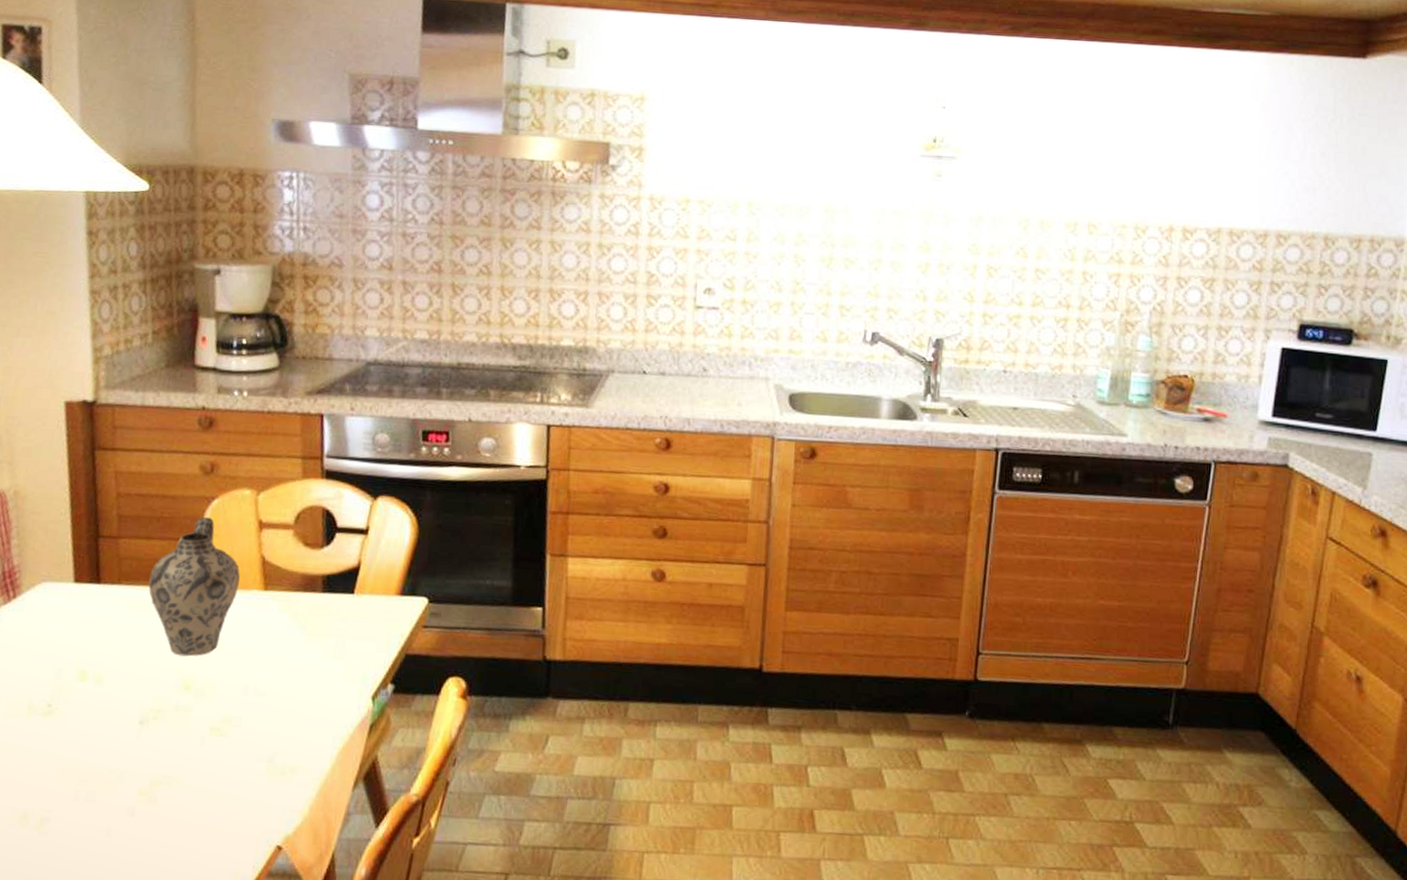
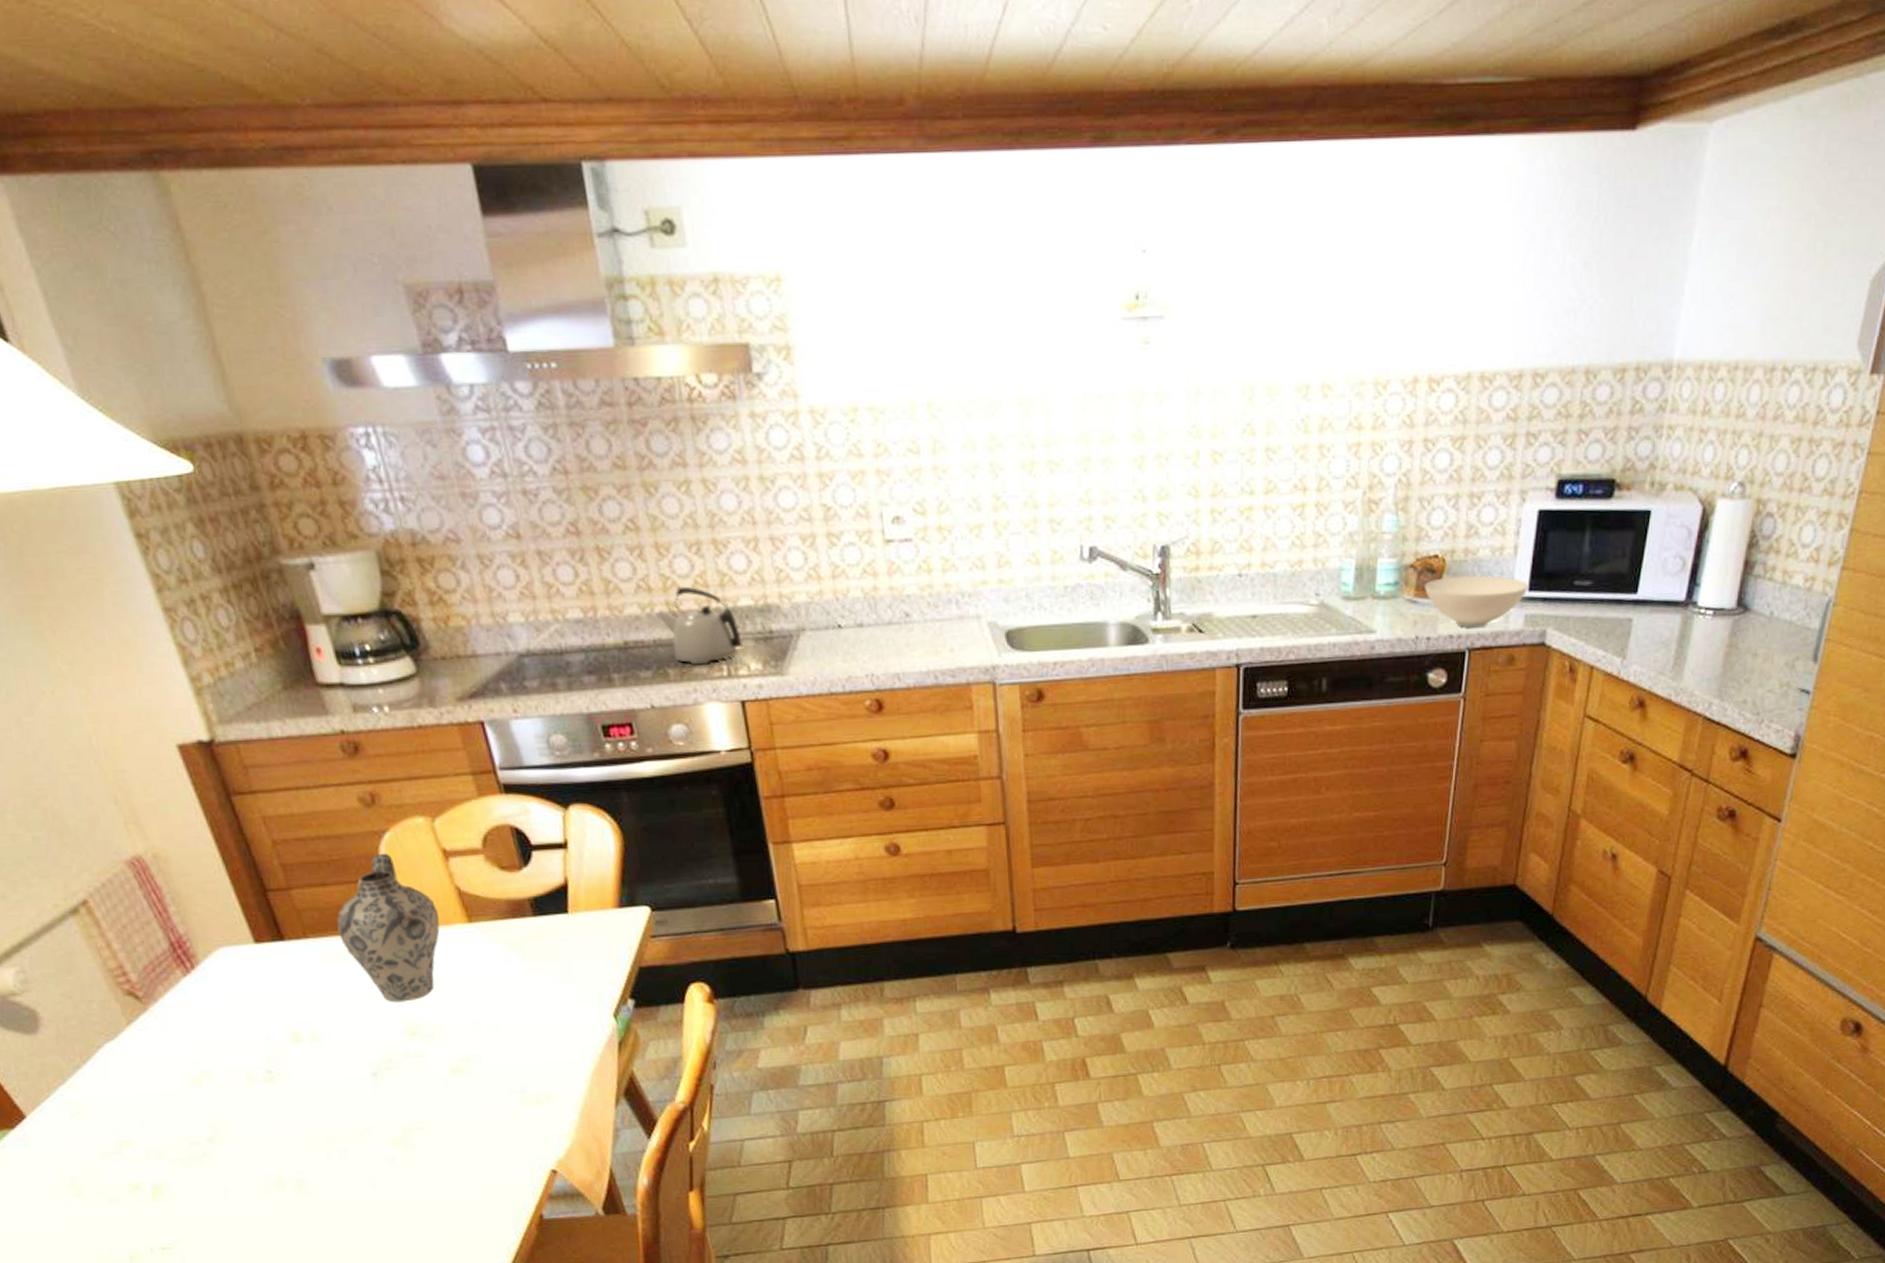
kettle: none [489,323,558,390] -> present [655,586,742,665]
bowl: none [1174,395,1272,444] -> present [1425,575,1528,628]

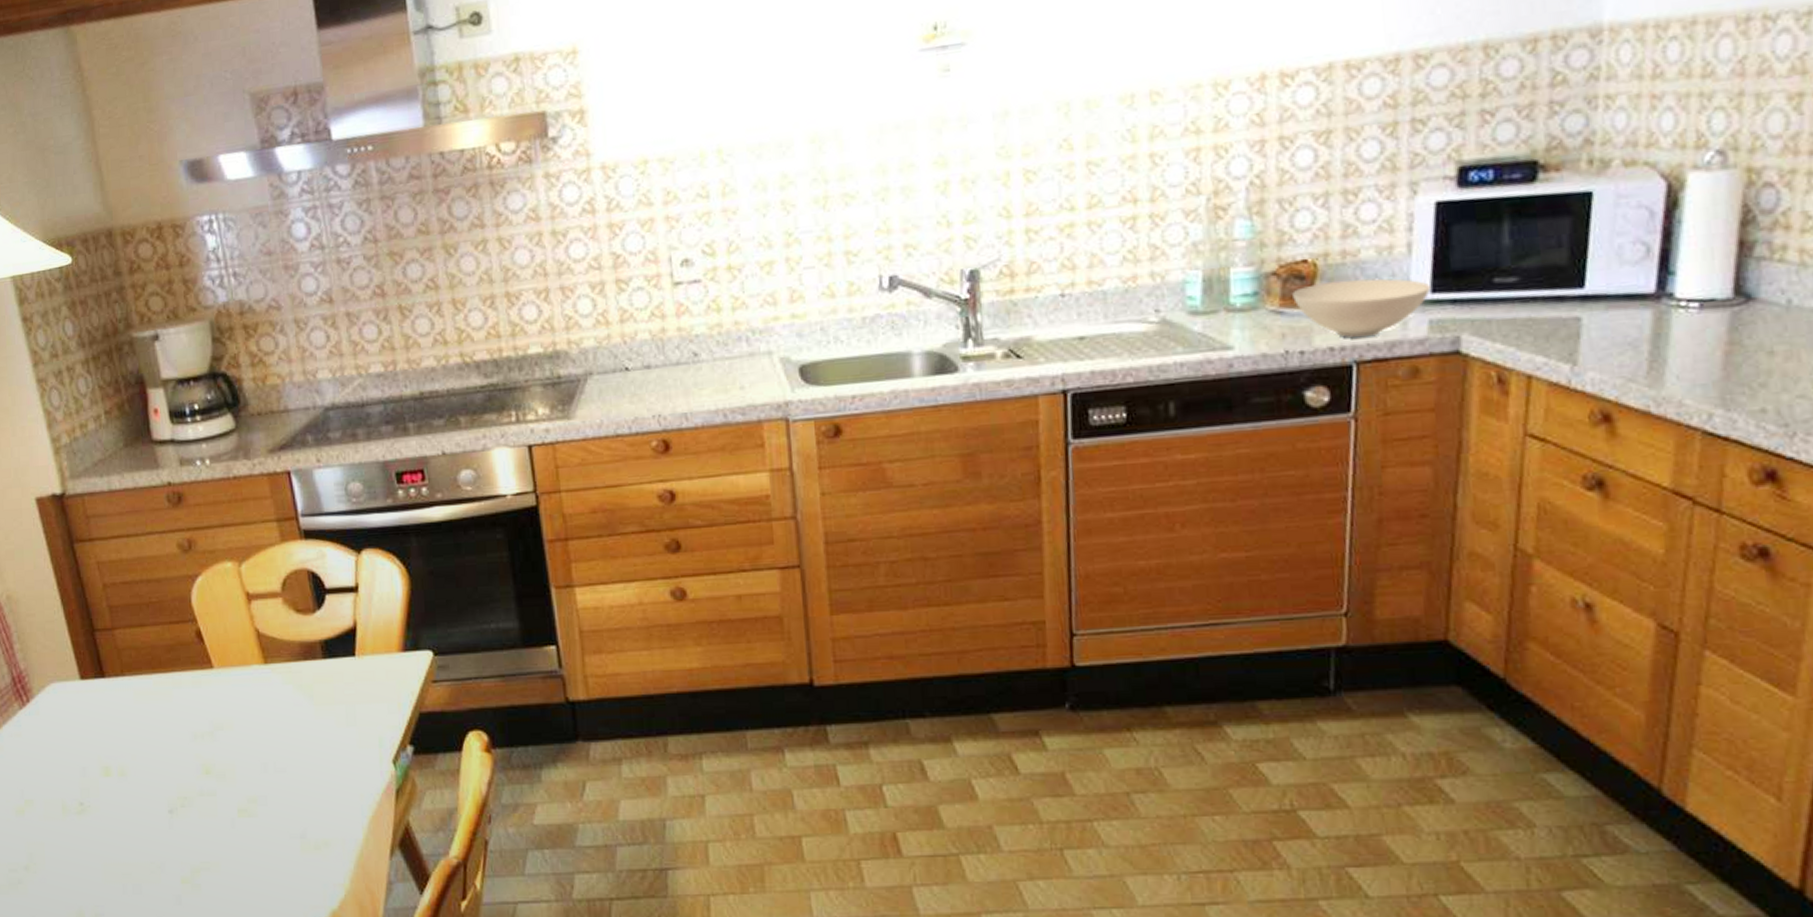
ceramic jug: present [336,853,440,1003] -> none [150,596,239,741]
kettle: present [655,586,742,665] -> none [450,337,531,412]

